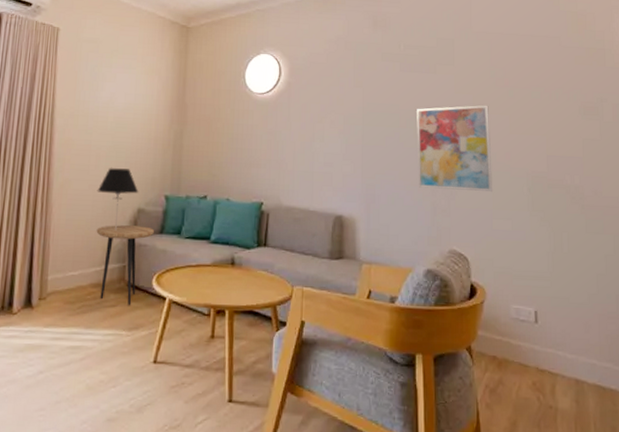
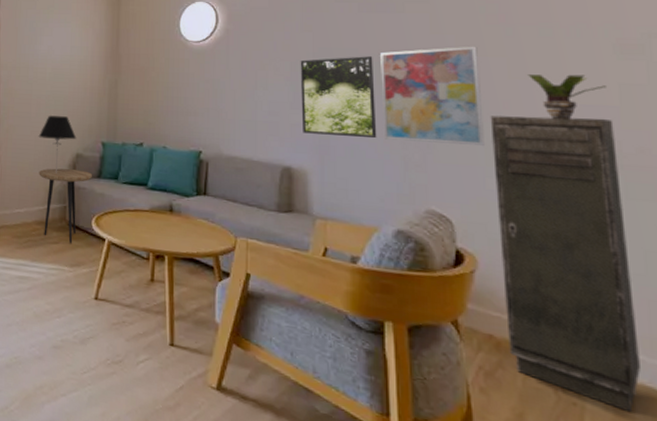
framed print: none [351,111,413,187] -> present [300,56,377,139]
storage cabinet: none [497,165,593,409] -> present [490,115,641,413]
potted plant: none [523,130,574,168] -> present [528,74,606,119]

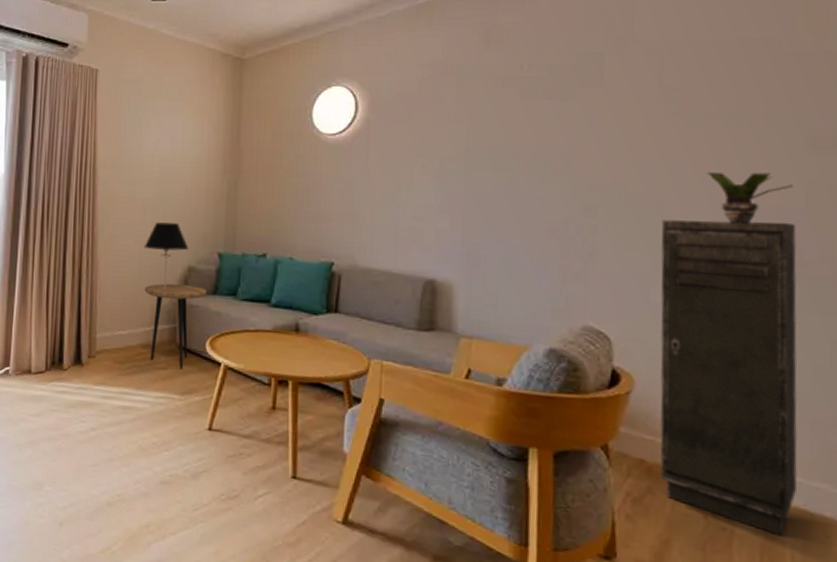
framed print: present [300,56,377,139] -> none [449,151,535,247]
wall art: present [380,46,484,147] -> none [542,139,654,255]

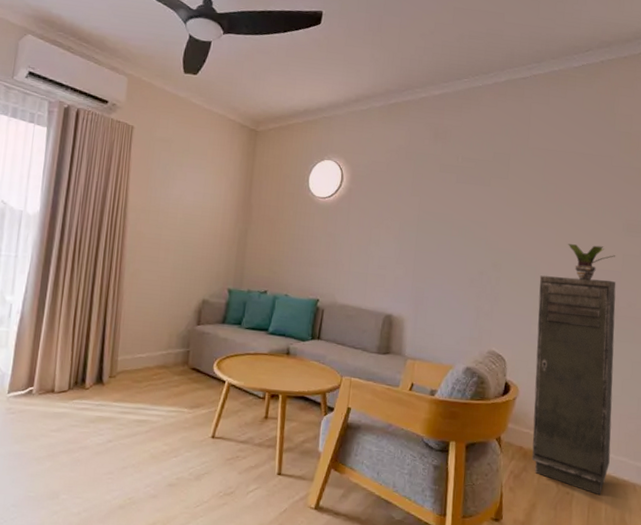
table lamp: present [143,221,189,289] -> none [165,260,204,318]
side table: present [144,283,206,370] -> none [163,313,217,387]

